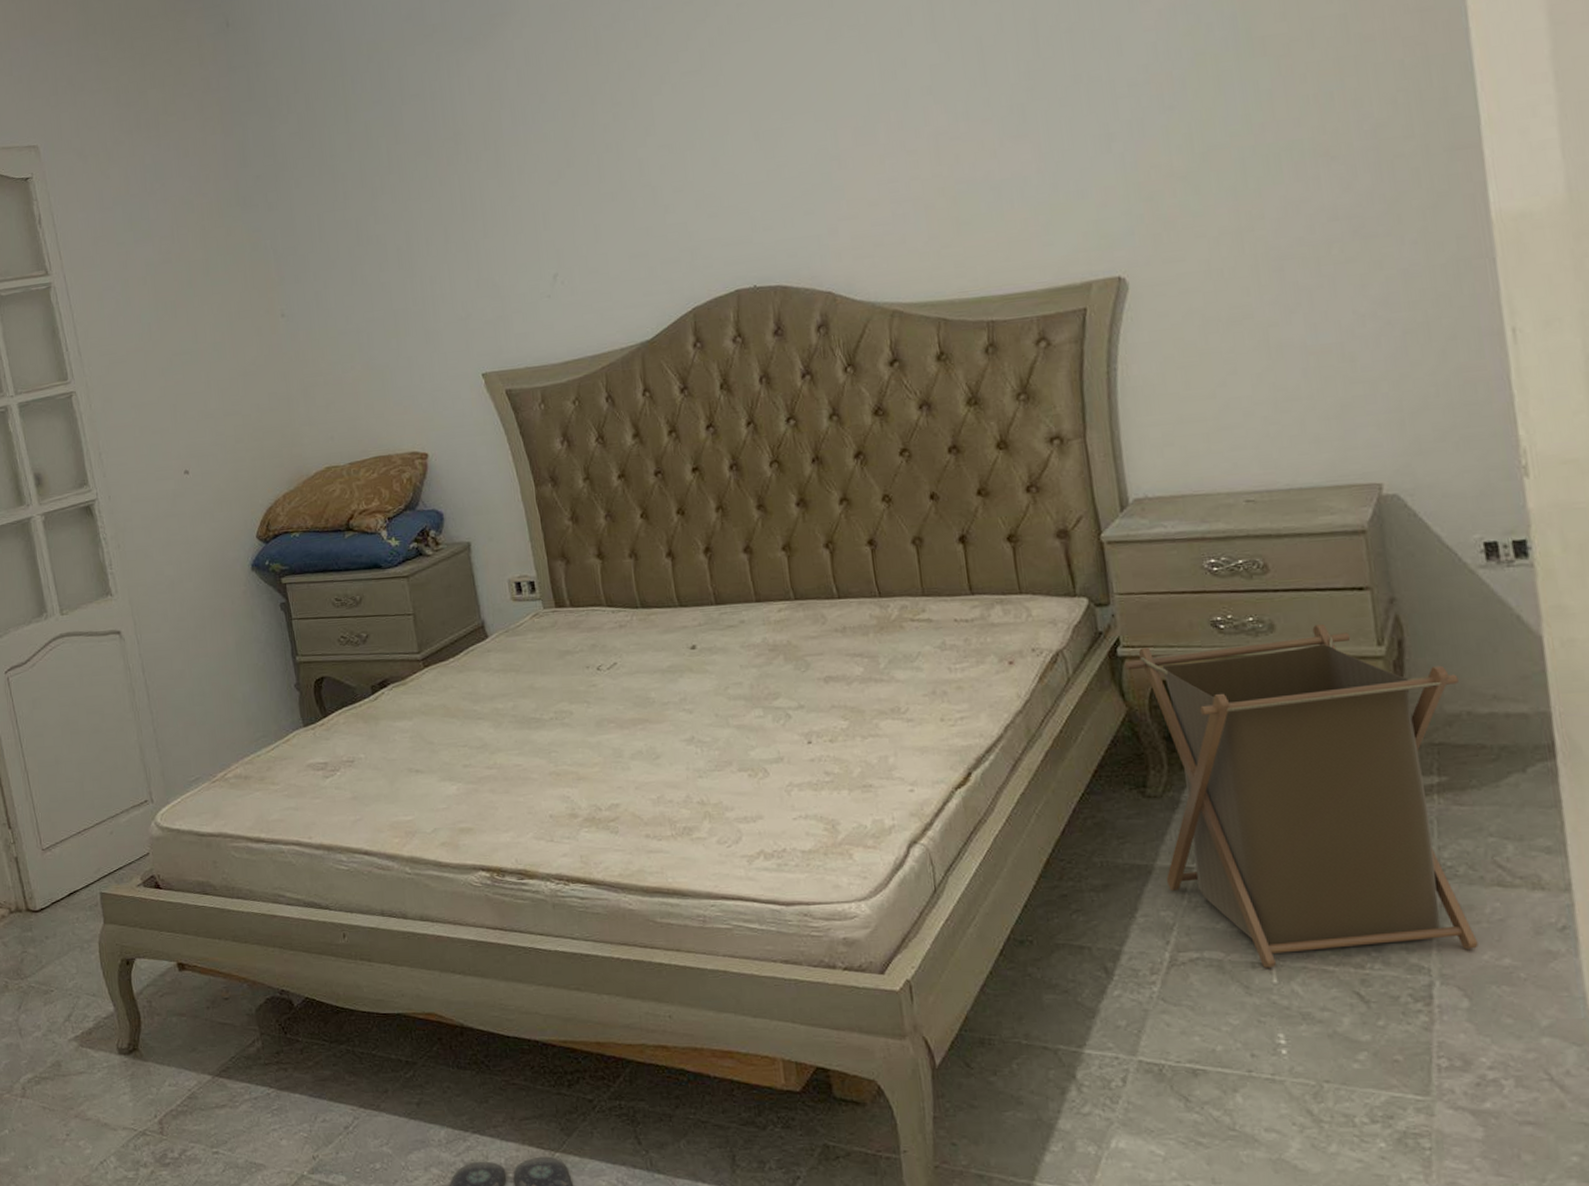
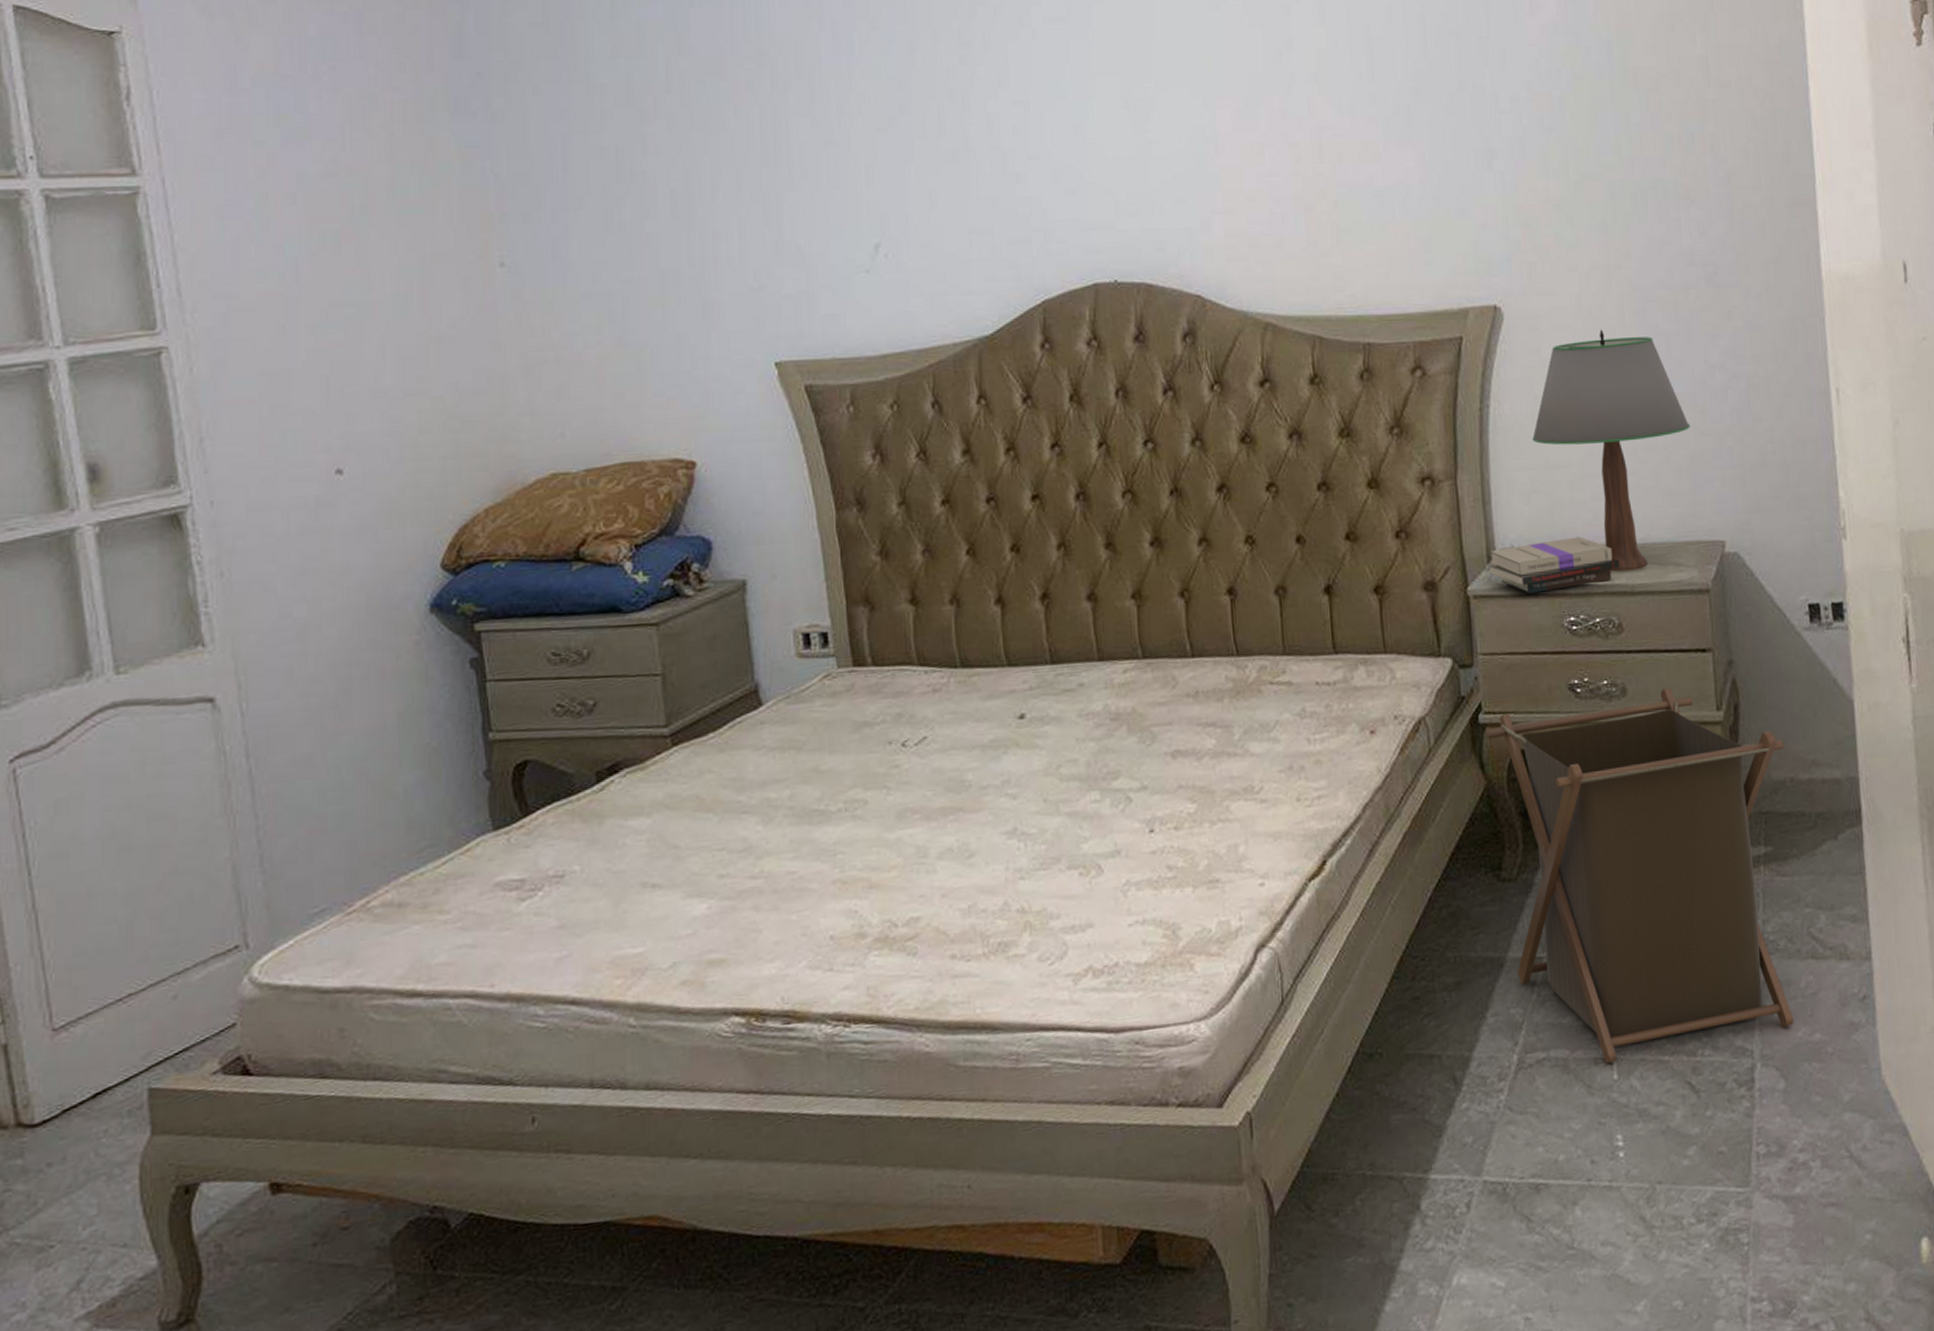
books: none [1123,484,1262,539] -> present [1489,536,1619,594]
table lamp: none [1163,289,1339,517] -> present [1532,329,1691,572]

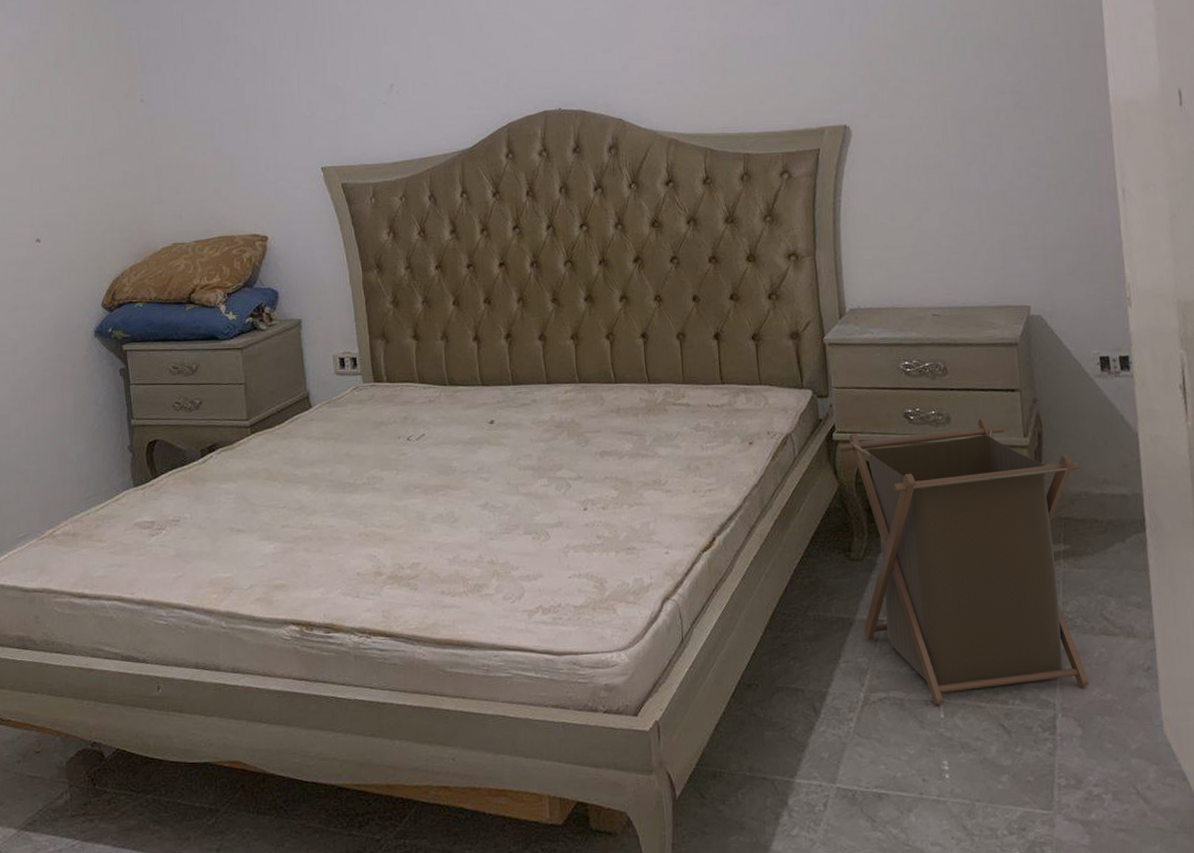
books: present [1489,536,1619,594] -> none [841,300,944,343]
table lamp: present [1532,329,1691,572] -> none [875,143,1002,328]

